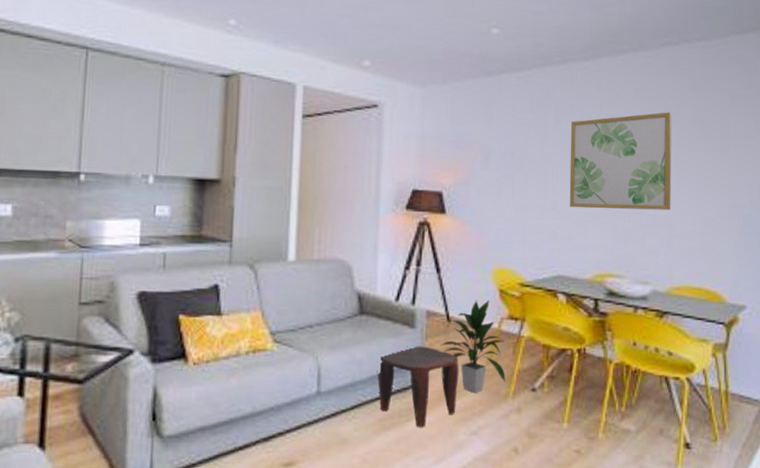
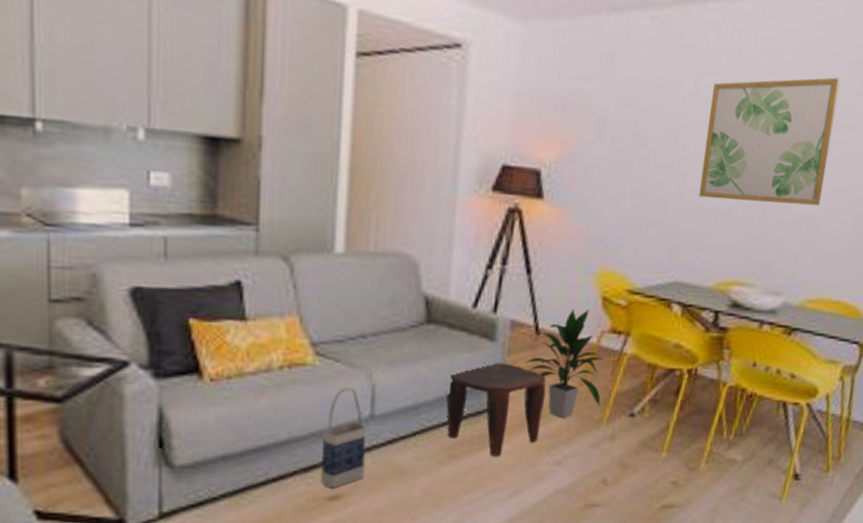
bag: none [278,368,314,456] -> present [321,387,367,488]

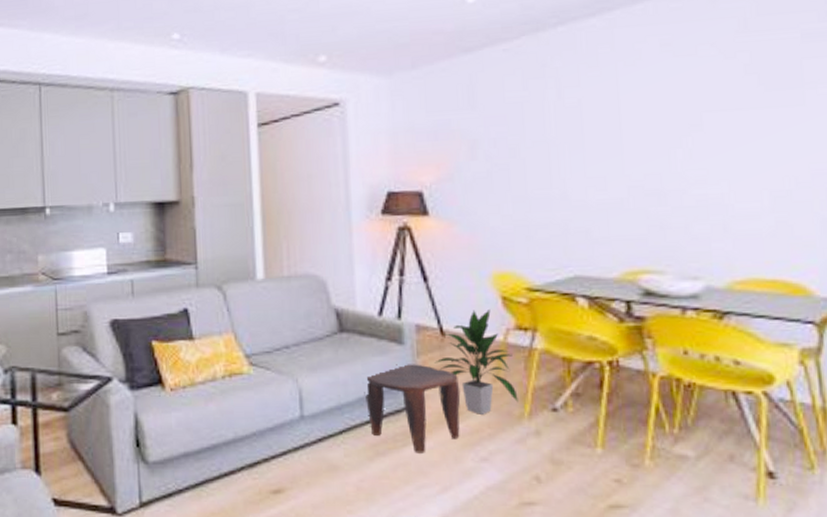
bag: present [321,387,367,488] -> none [262,391,301,483]
wall art: present [698,77,840,206] -> none [577,64,725,195]

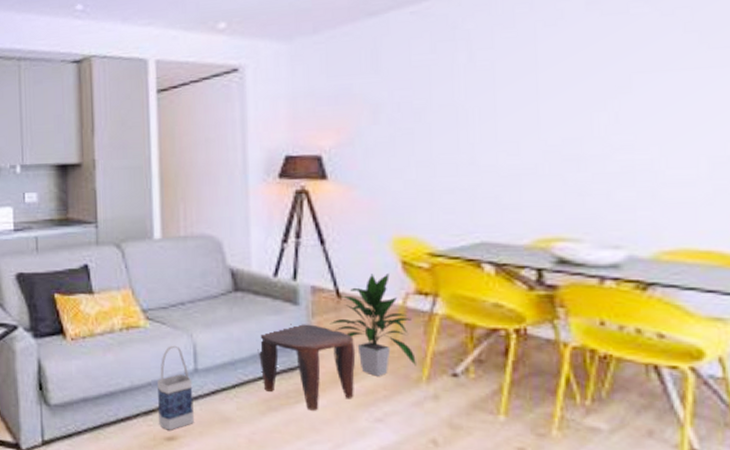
bag: none [262,391,301,483] -> present [157,345,194,430]

